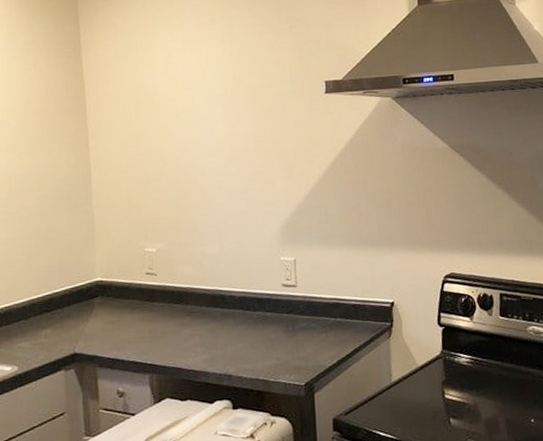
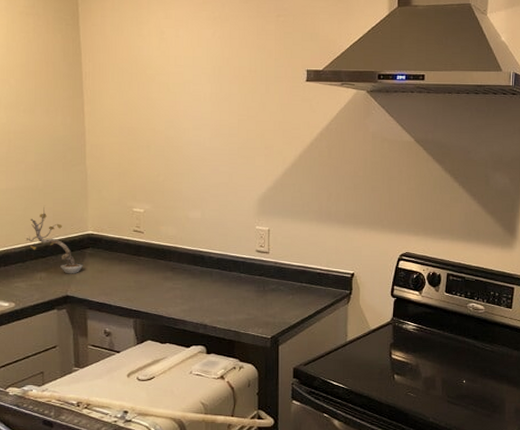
plant: none [30,254,93,329] -> present [27,206,84,274]

